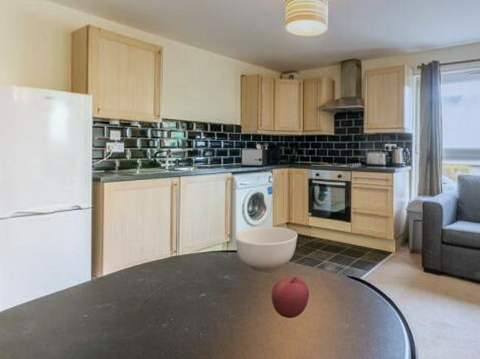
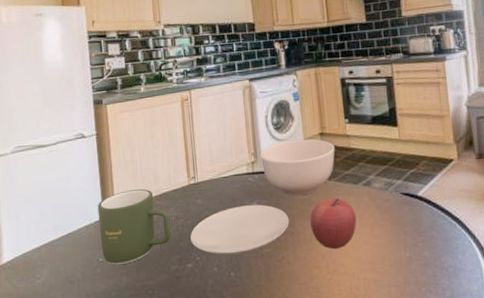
mug: none [87,258,151,322] -> present [97,189,171,265]
plate: none [168,278,254,318] -> present [190,204,290,255]
toaster: present [241,148,267,167] -> none [257,47,289,72]

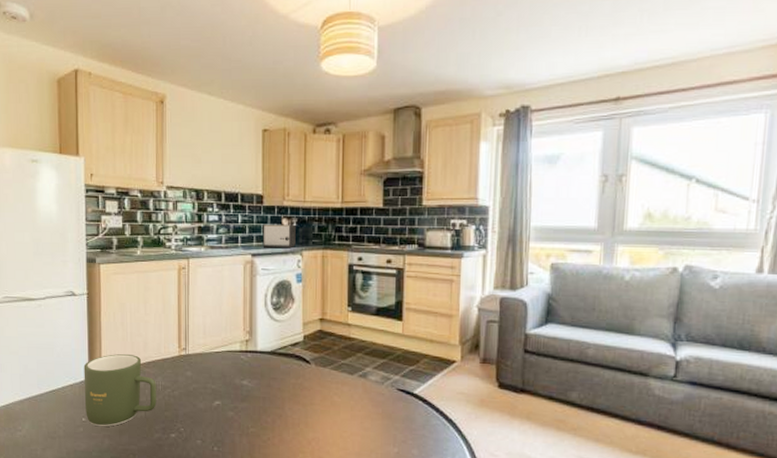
plate: present [190,204,290,255] -> none [176,382,279,430]
toaster: none [257,47,289,72] -> present [262,224,296,249]
bowl: present [259,139,335,196] -> none [255,322,334,380]
fruit: present [310,197,357,249] -> none [300,385,348,437]

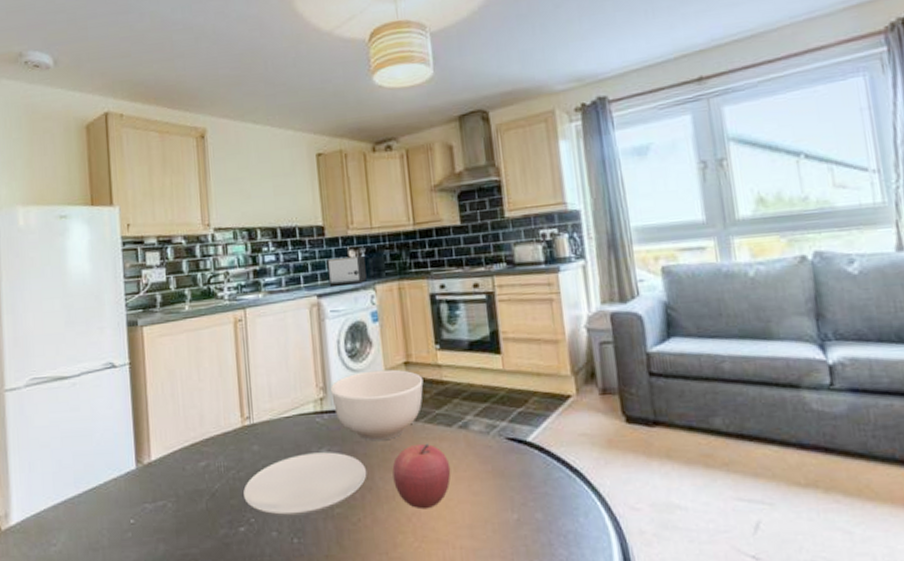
mug: present [83,354,156,427] -> none [129,432,219,529]
plate: none [176,382,279,430] -> present [243,452,367,517]
bowl: none [255,322,334,380] -> present [329,369,424,442]
fruit: none [300,385,348,437] -> present [392,443,451,510]

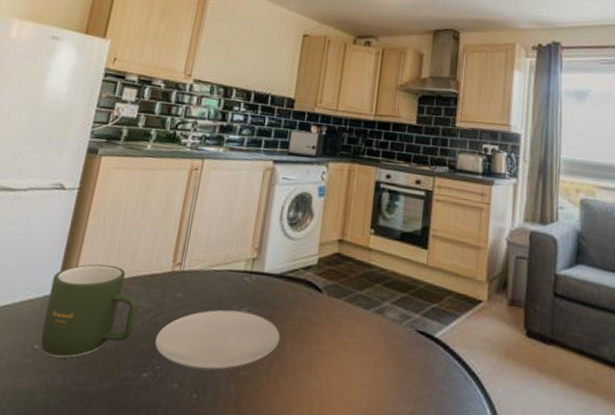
mug: none [129,432,219,529] -> present [40,264,138,359]
bowl: present [329,369,424,442] -> none [263,241,353,312]
fruit: present [392,443,451,510] -> none [303,320,360,387]

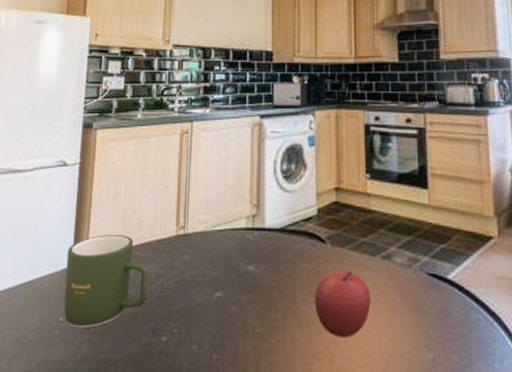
plate: present [155,309,281,372] -> none [170,268,290,331]
fruit: none [303,320,360,387] -> present [315,270,371,338]

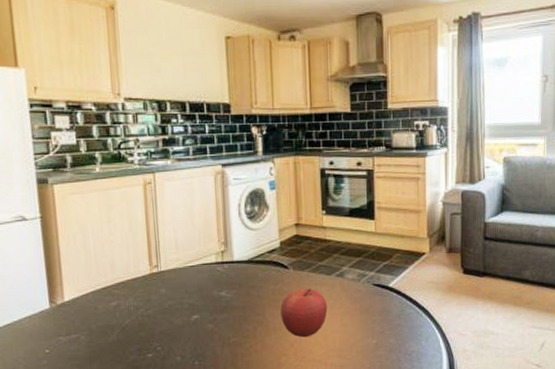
mug: present [64,235,149,329] -> none [42,277,129,357]
toaster: present [272,82,307,108] -> none [231,132,267,158]

